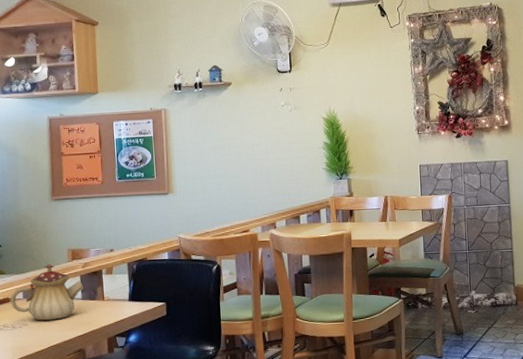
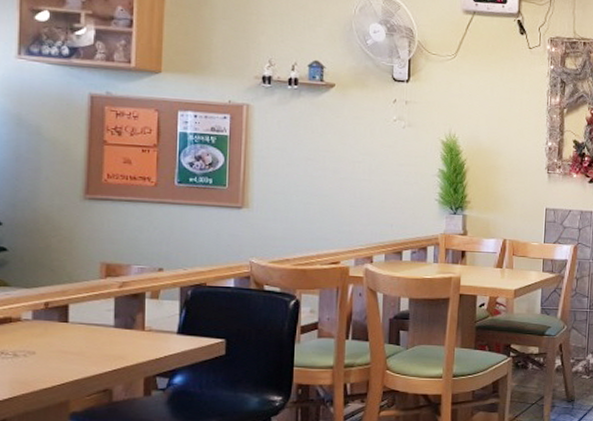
teapot: present [10,264,84,321] -> none [13,279,119,350]

